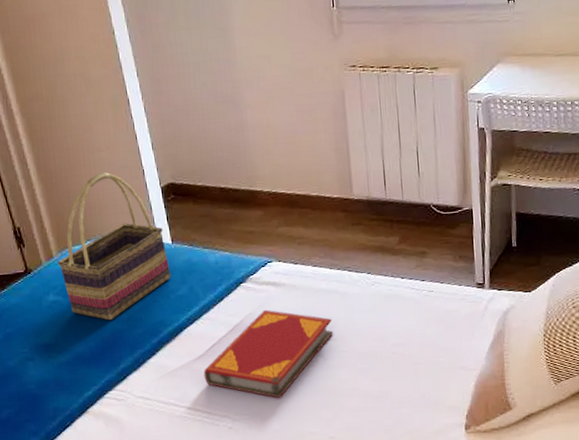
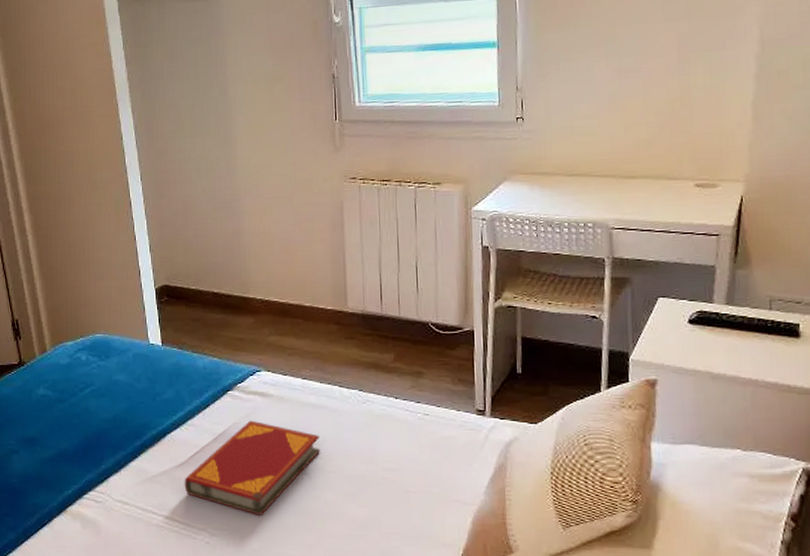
woven basket: present [57,172,172,321] -> none [50,271,159,419]

